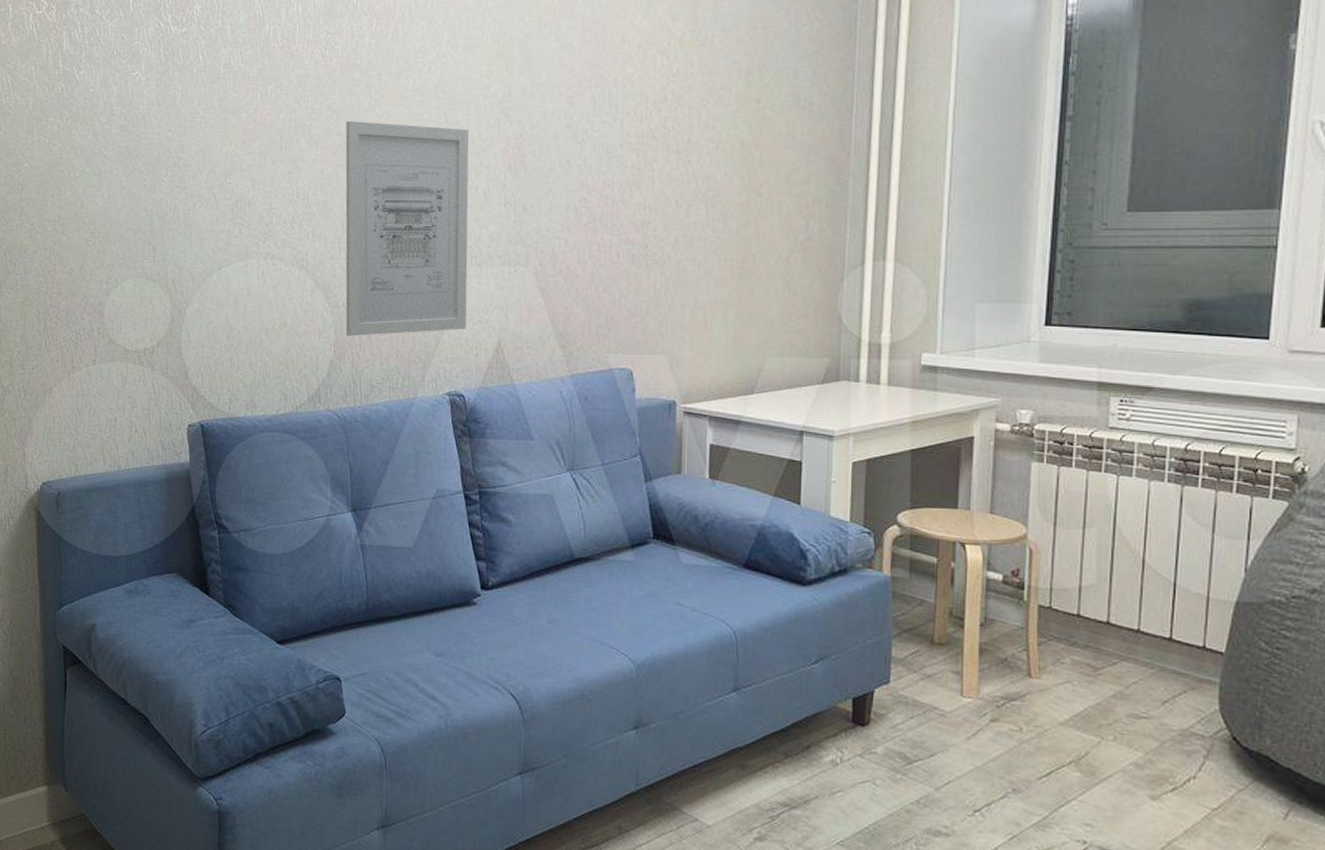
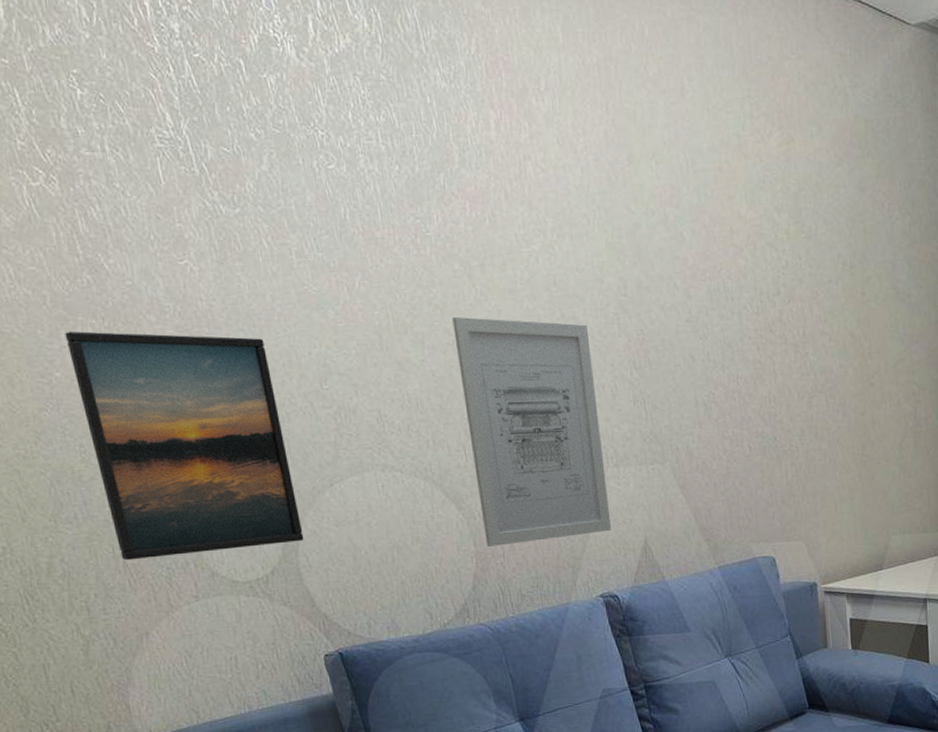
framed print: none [37,130,189,324] -> present [65,331,304,561]

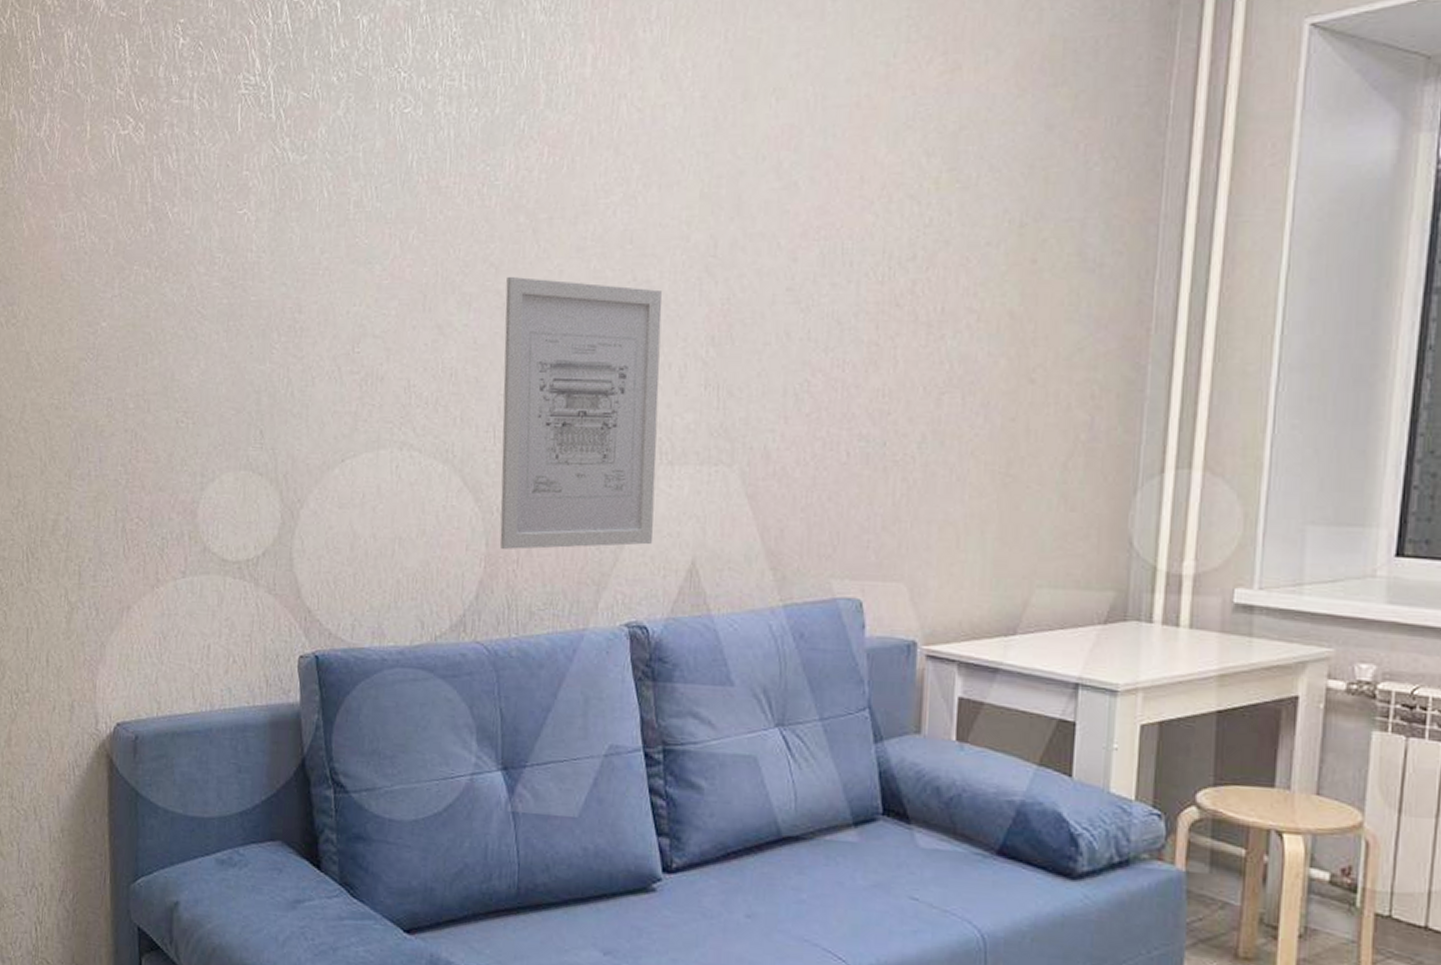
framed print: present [65,331,304,561] -> none [118,281,305,526]

